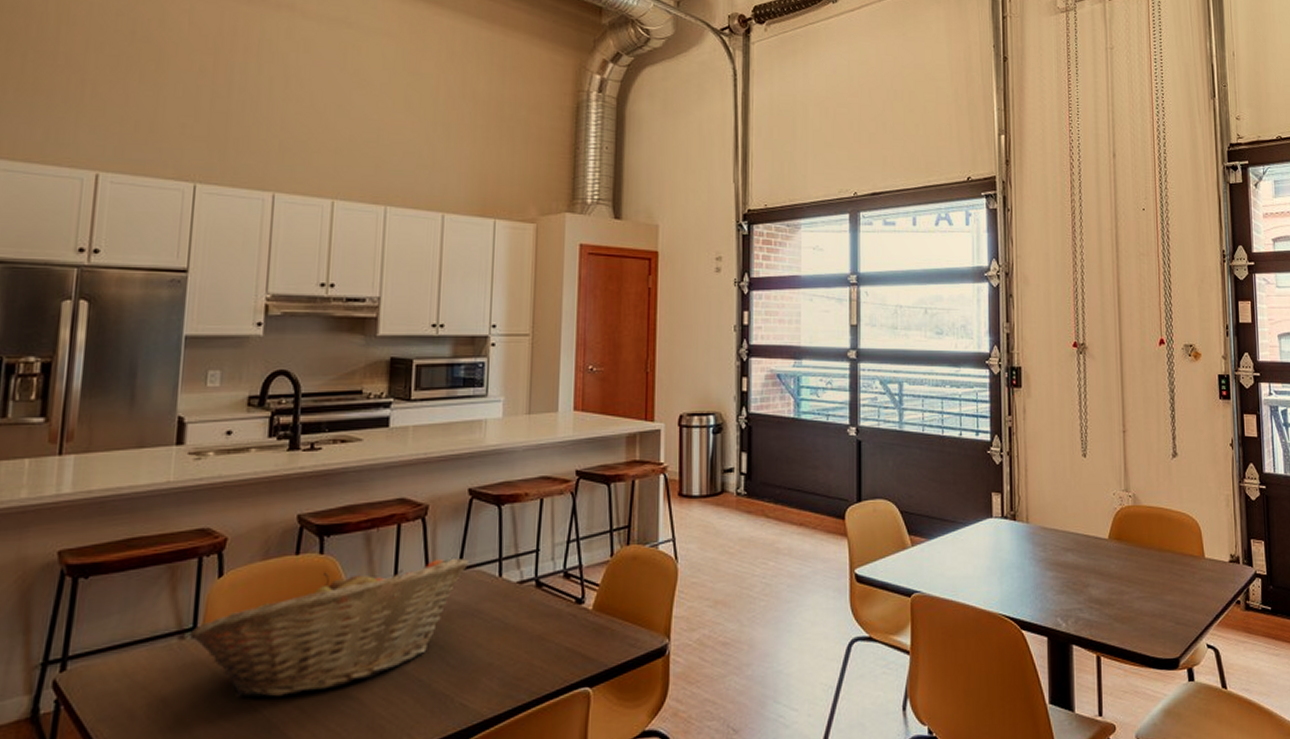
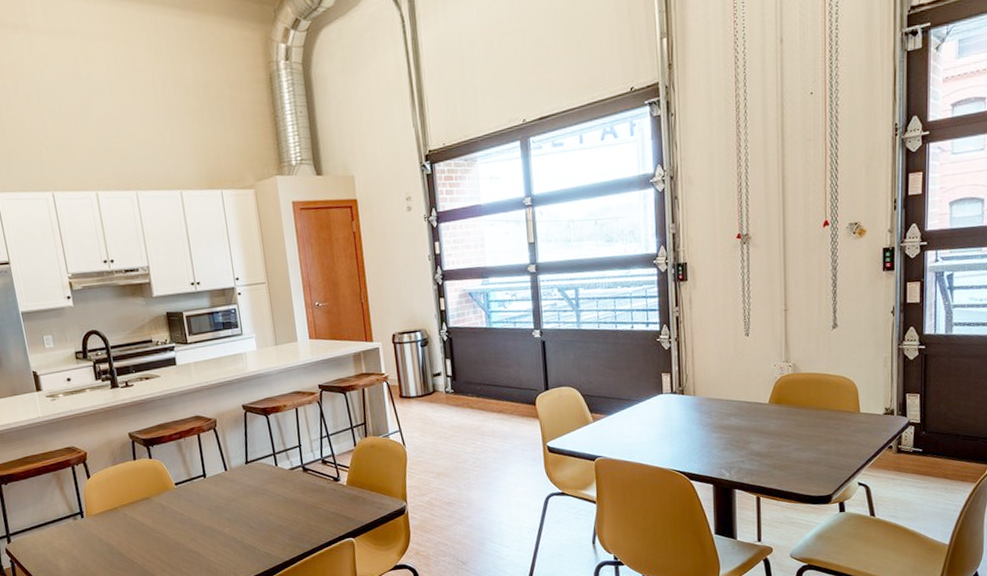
fruit basket: present [188,559,468,698] -> none [79,455,252,555]

